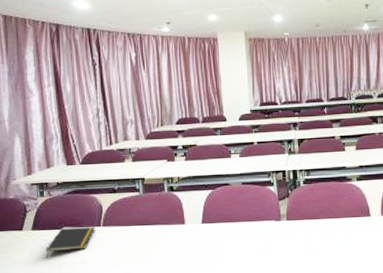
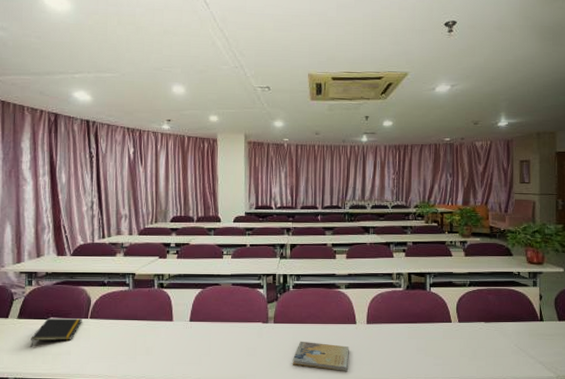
book: none [308,237,366,266] -> present [292,341,349,371]

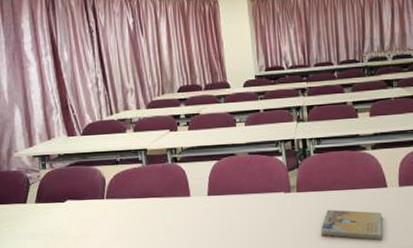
notepad: present [31,318,82,347] -> none [50,199,99,232]

